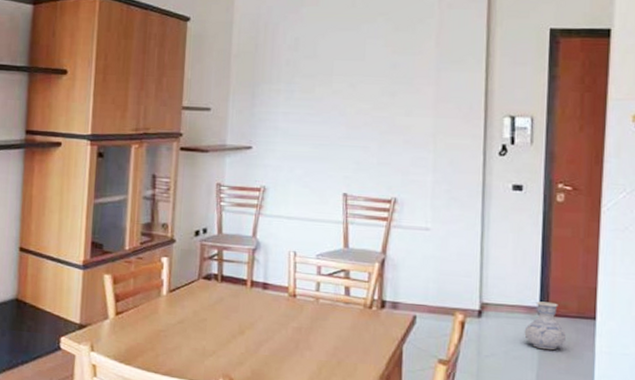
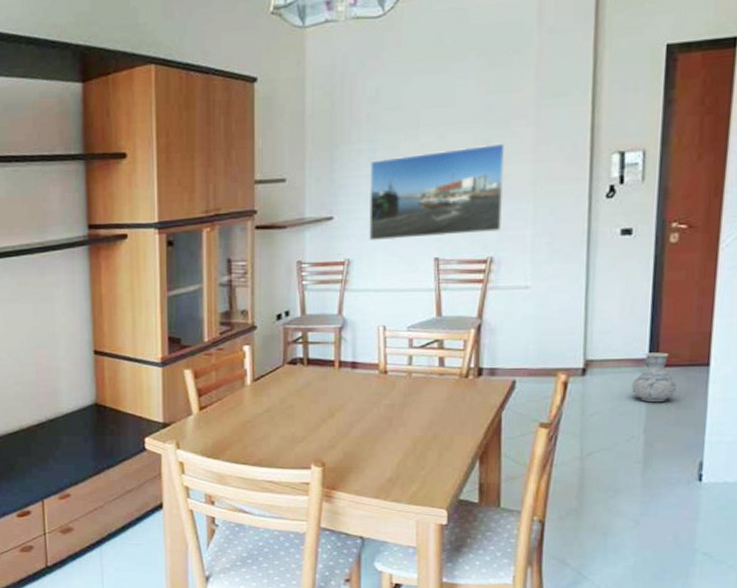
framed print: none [283,97,409,176] -> present [368,143,506,240]

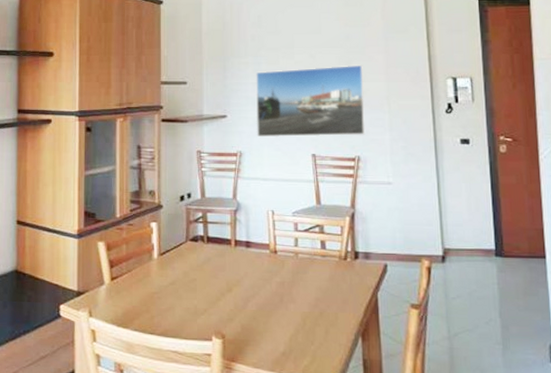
vase: present [631,352,676,403] -> none [484,244,521,289]

